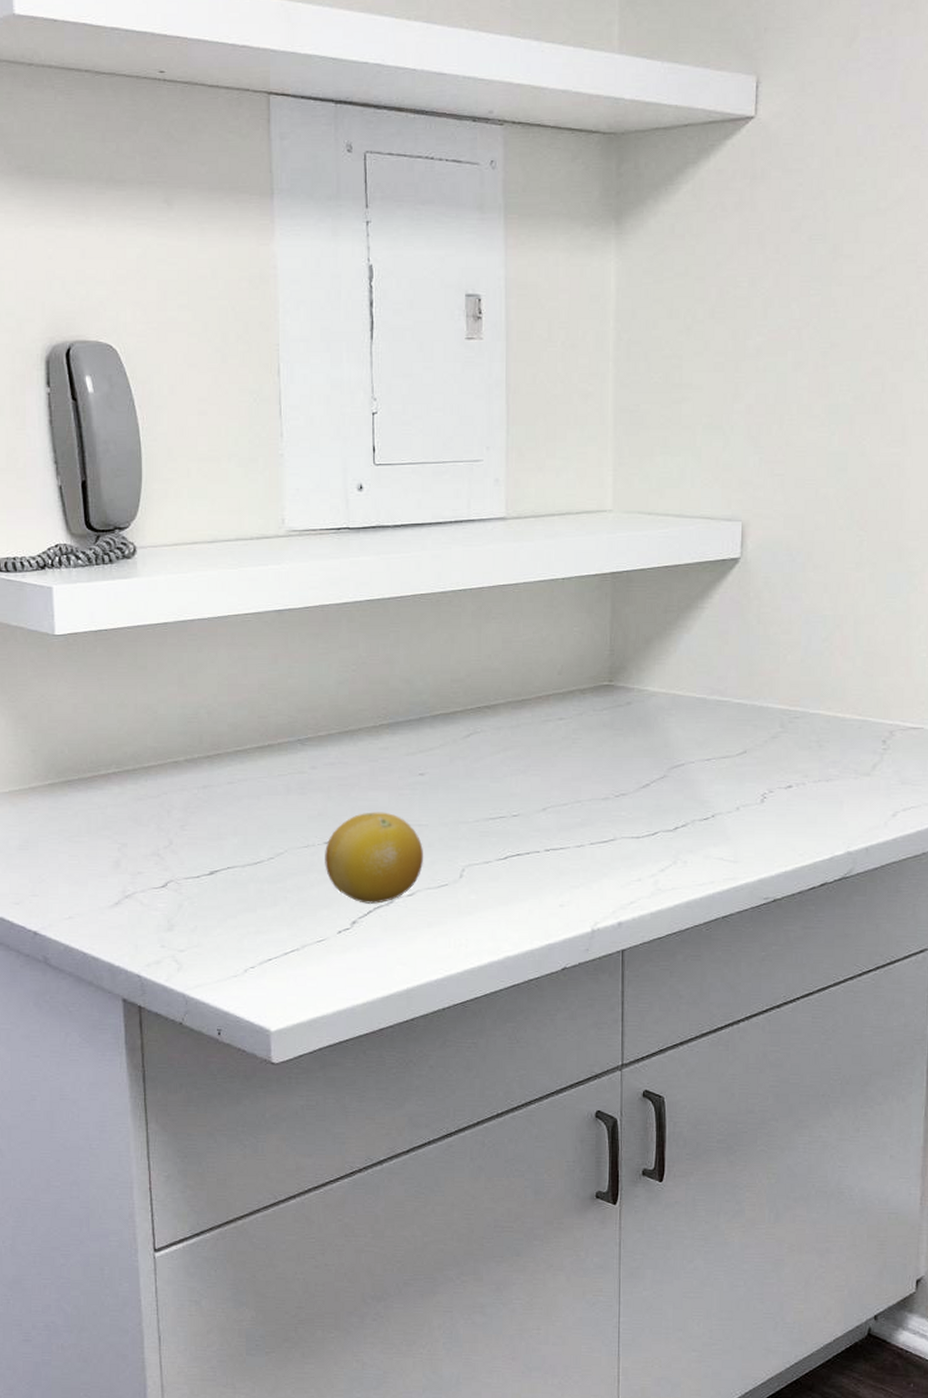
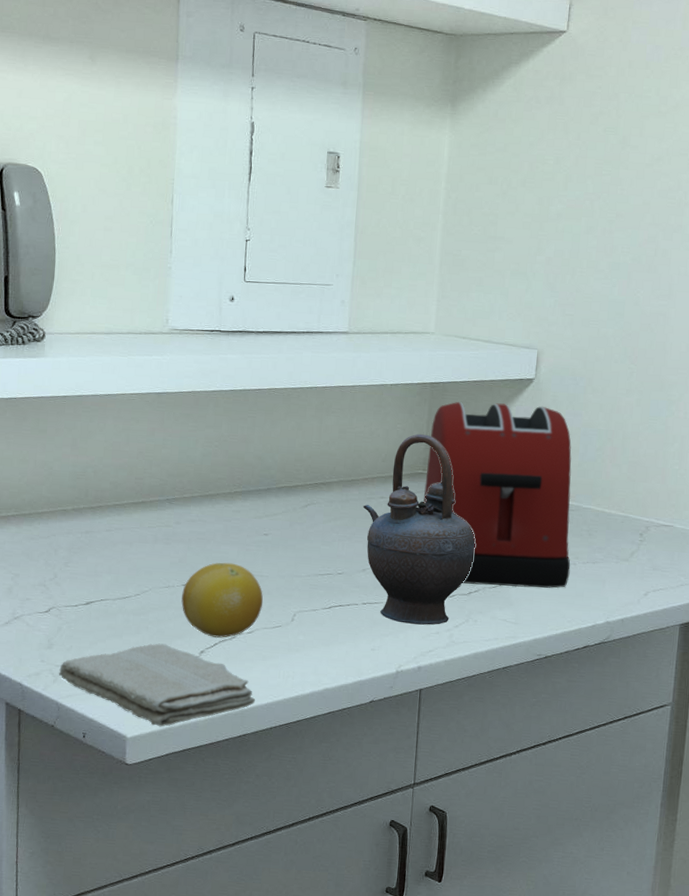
washcloth: none [184,915,423,1016] -> present [59,643,256,727]
teapot: none [538,637,679,871] -> present [363,434,476,625]
toaster: none [612,591,799,818] -> present [423,401,572,588]

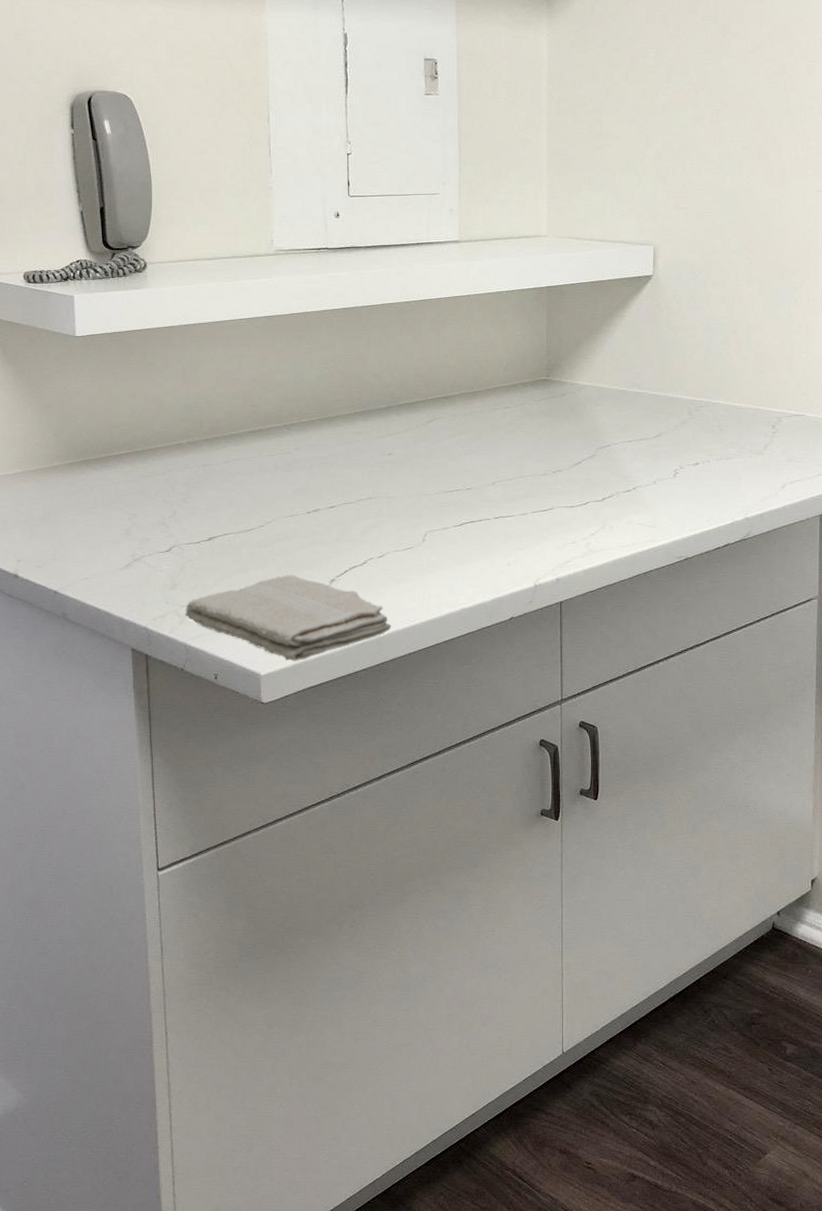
fruit: present [181,562,263,638] -> none [307,486,391,564]
teapot: present [363,434,476,625] -> none [487,339,605,535]
toaster: present [423,401,572,588] -> none [549,302,704,490]

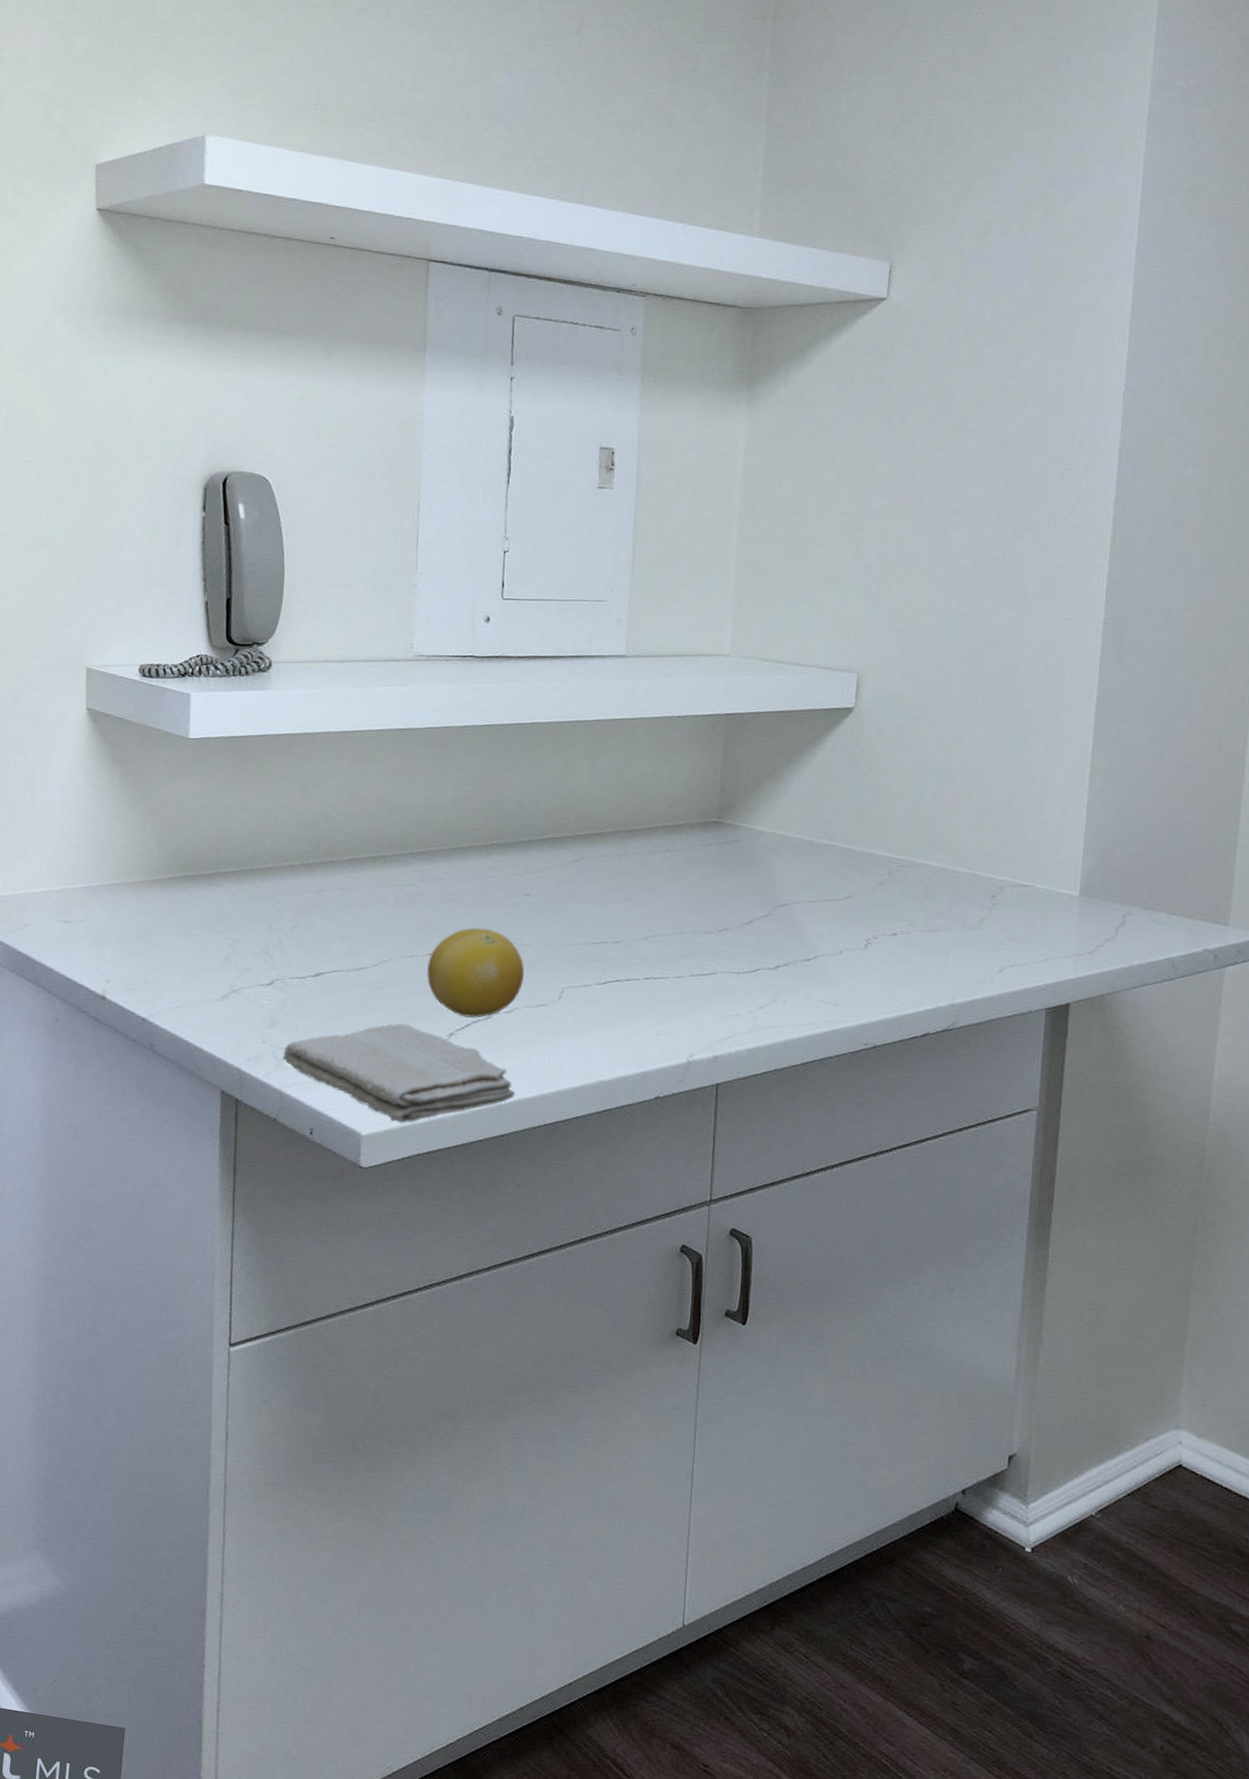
fruit: none [307,486,391,564] -> present [427,927,524,1018]

